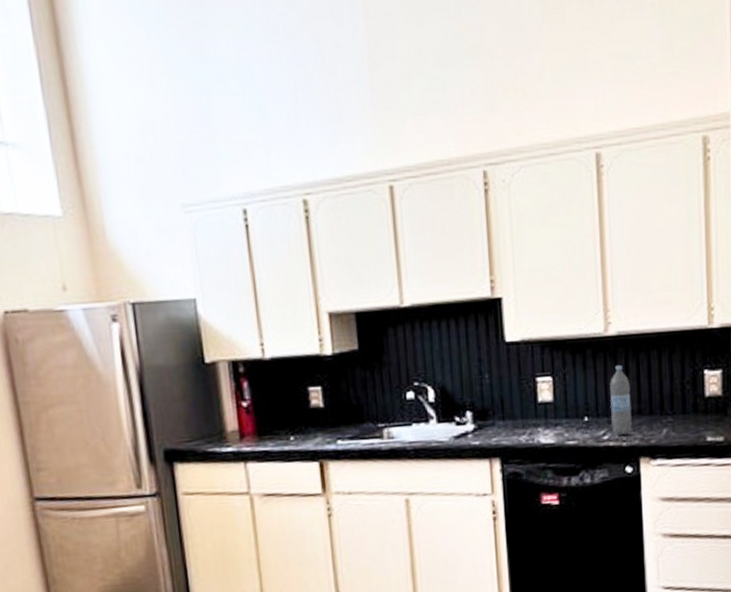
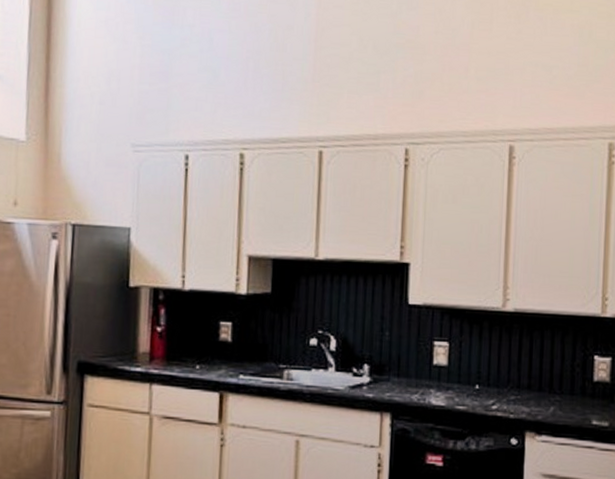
water bottle: present [610,366,632,435] -> none [501,340,522,407]

